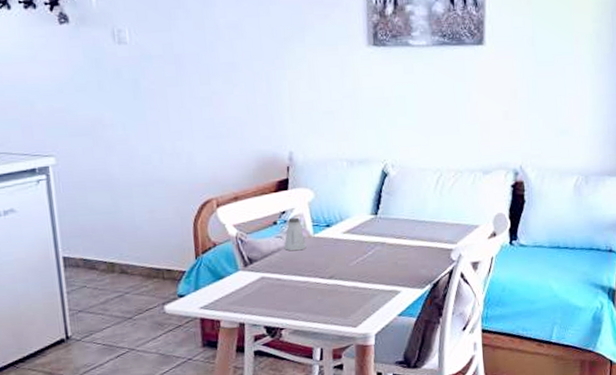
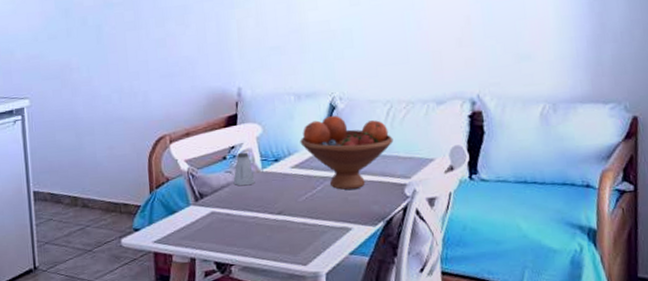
fruit bowl: none [352,182,442,255] -> present [300,115,394,190]

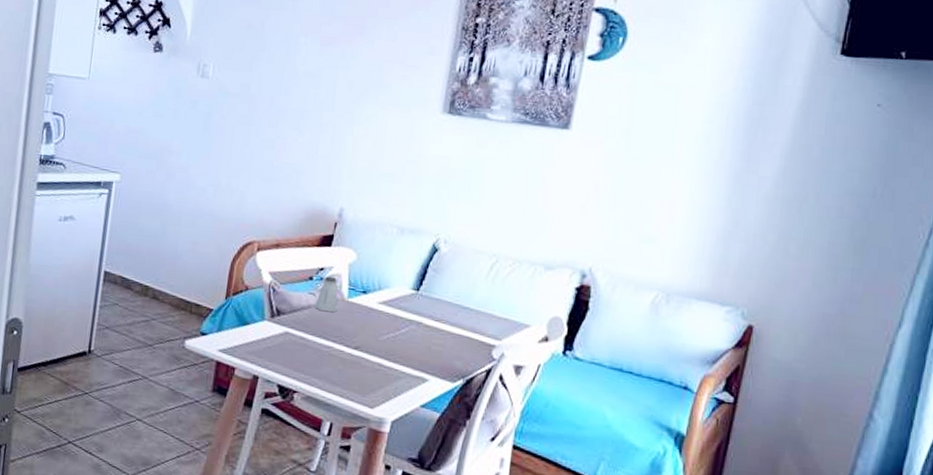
fruit bowl: present [300,115,394,190] -> none [393,257,492,340]

